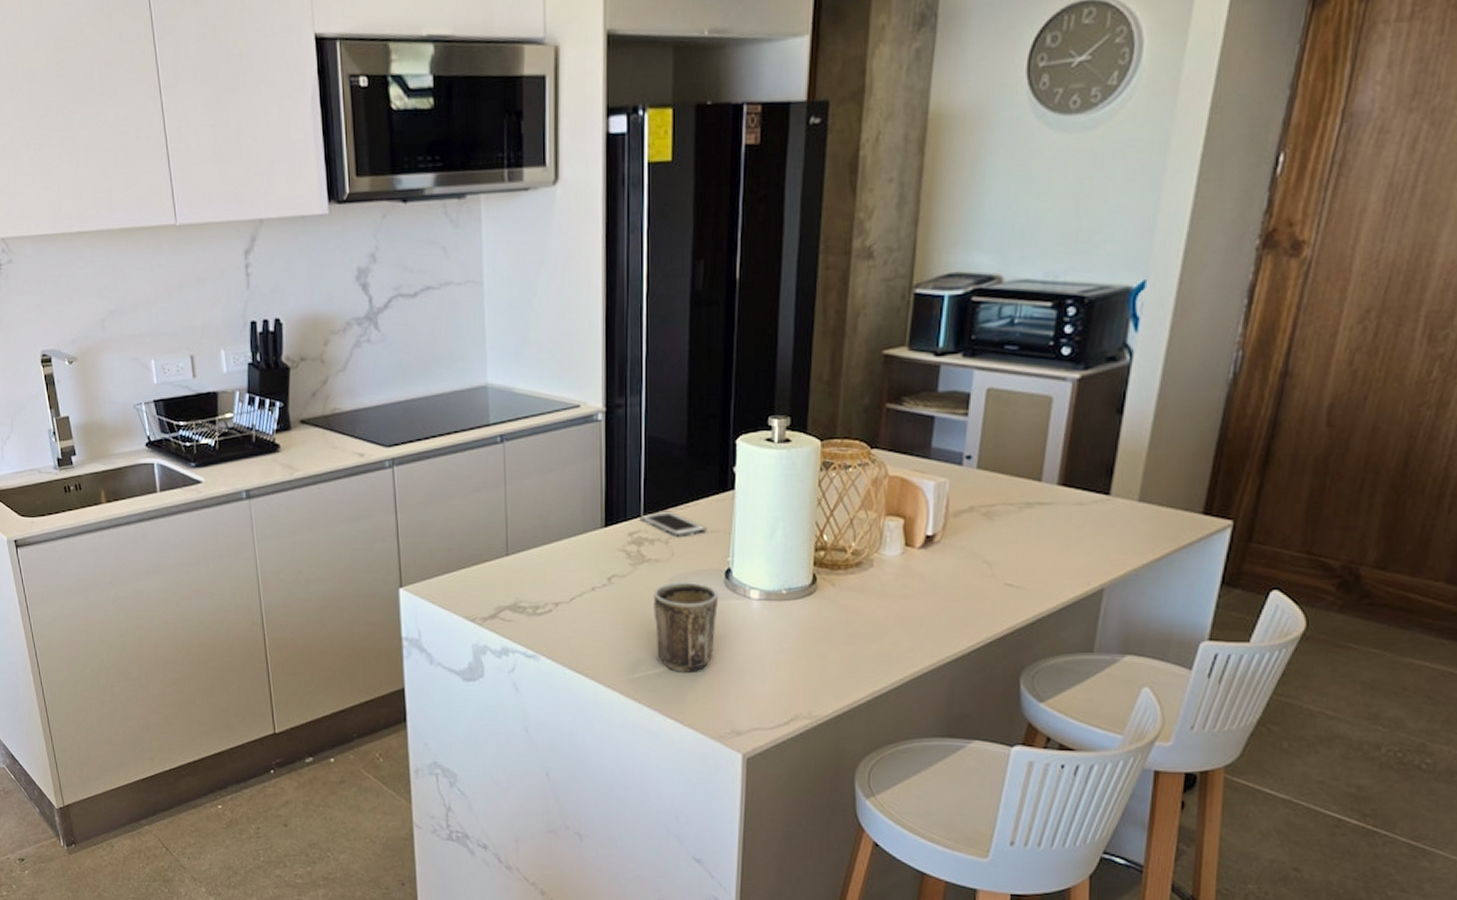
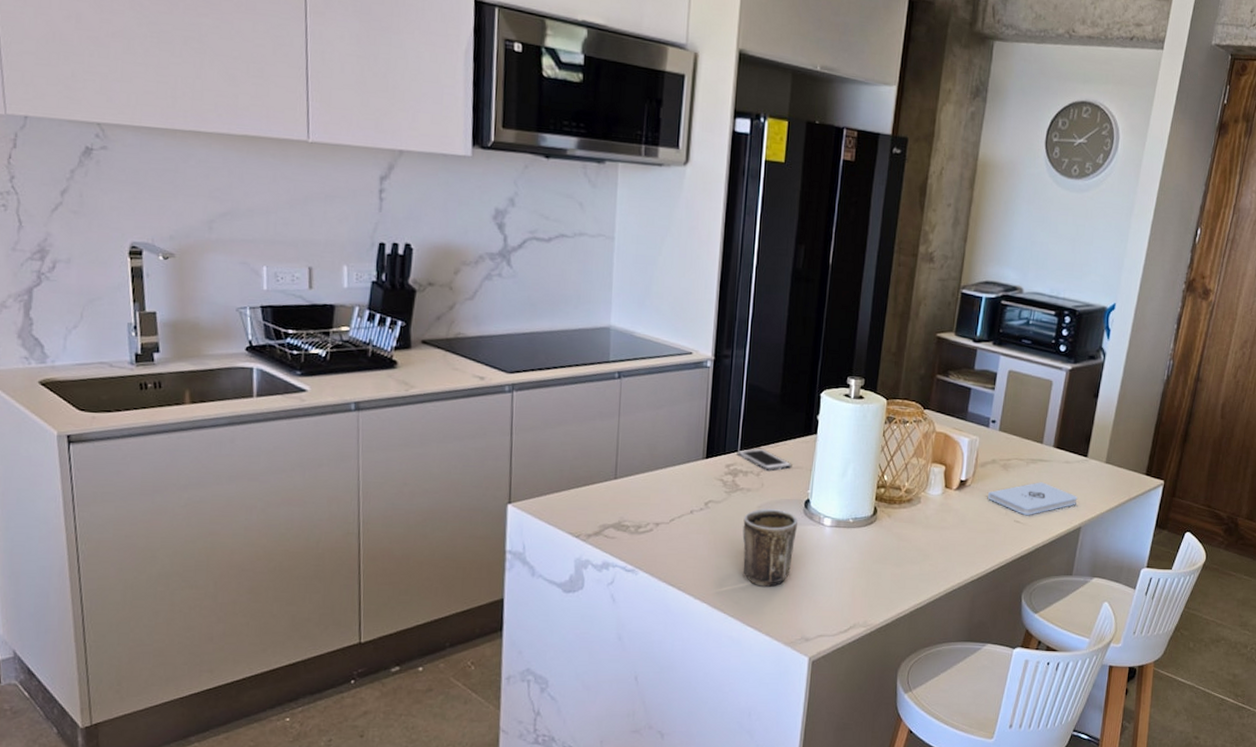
notepad: none [964,532,1097,576] -> present [987,482,1078,515]

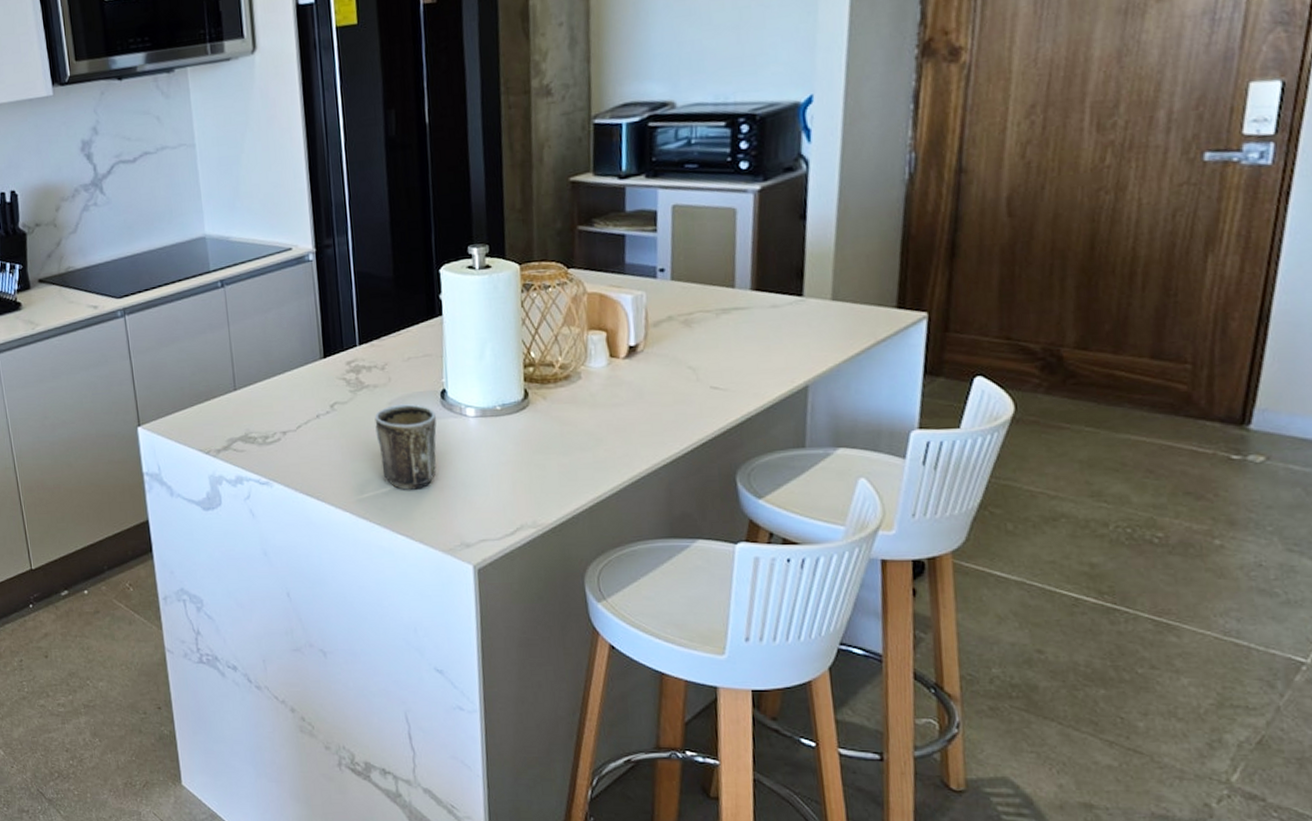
cell phone: present [736,448,792,472] -> none [355,339,420,364]
notepad: present [987,482,1078,515] -> none [668,335,798,379]

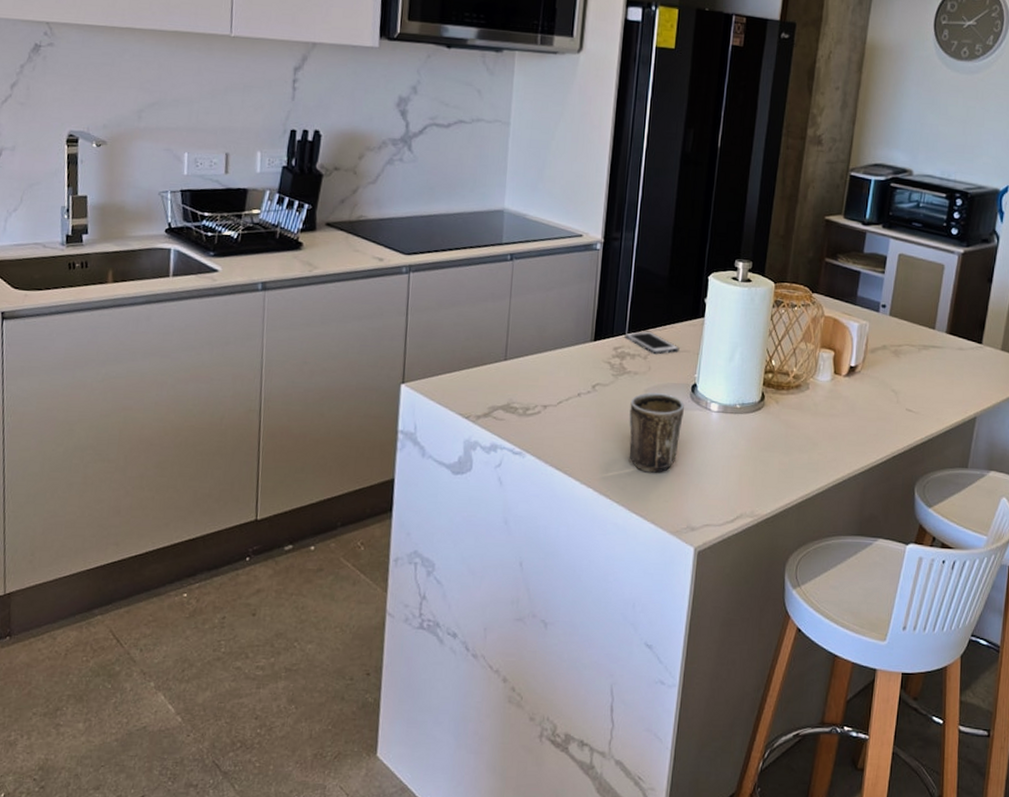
cell phone: none [355,339,420,364] -> present [624,331,680,355]

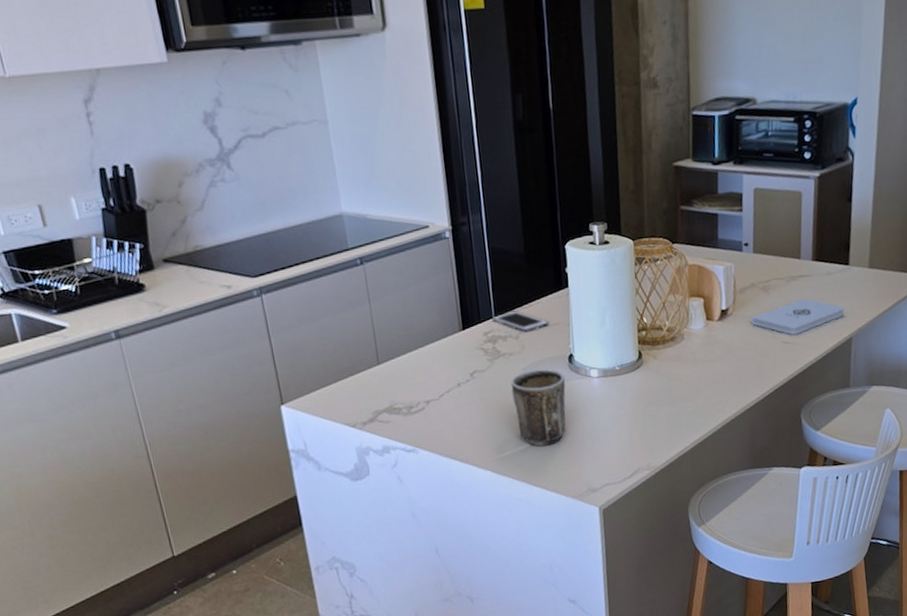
notepad: none [877,369,972,404] -> present [751,298,845,335]

